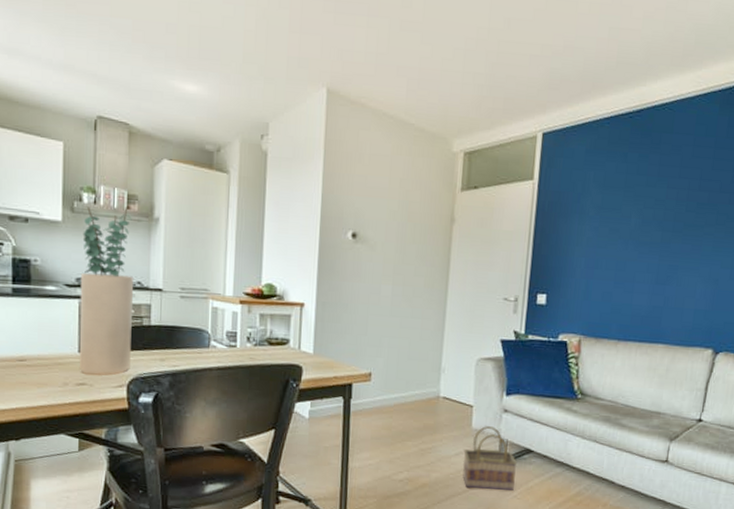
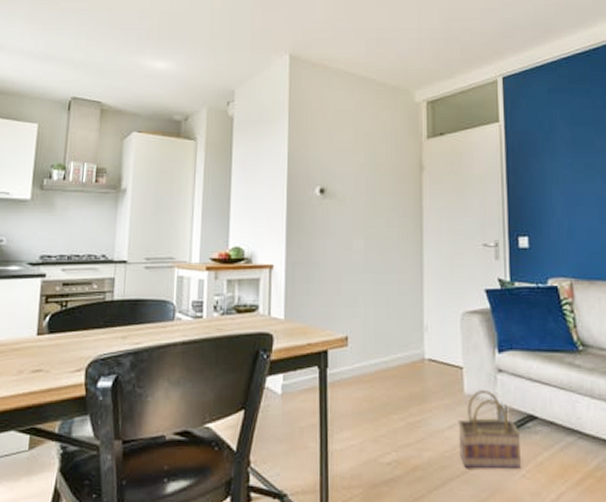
vase: present [79,206,134,376] -> none [36,180,100,359]

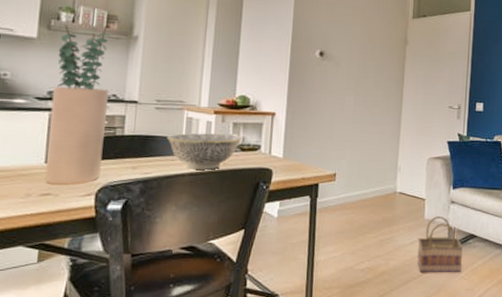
vase: none [36,180,100,359] -> present [44,24,111,185]
bowl: none [157,294,238,338] -> present [167,133,242,171]

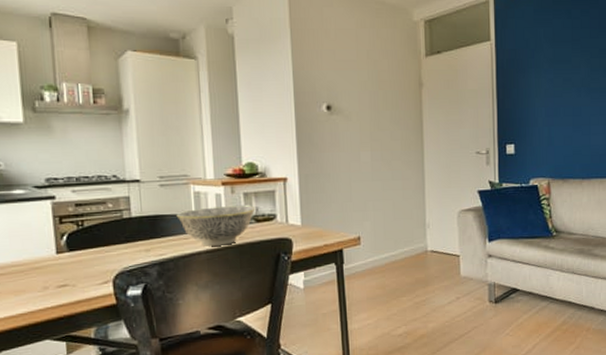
vase: present [44,24,111,185] -> none [48,101,114,275]
basket: present [417,216,464,273] -> none [456,272,506,333]

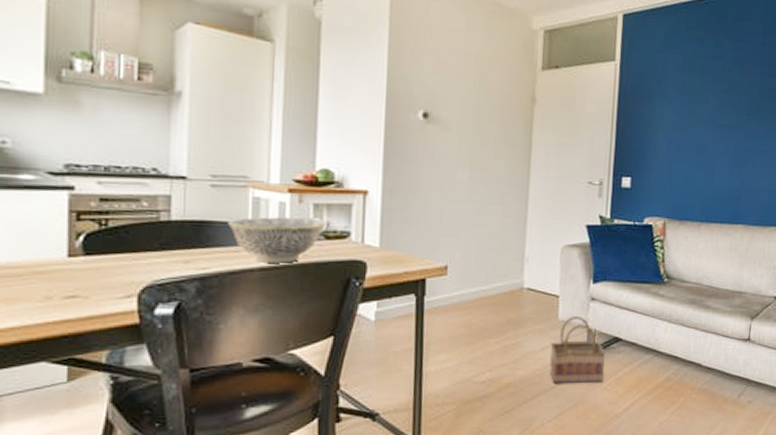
basket: none [456,272,506,333] -> present [549,316,606,384]

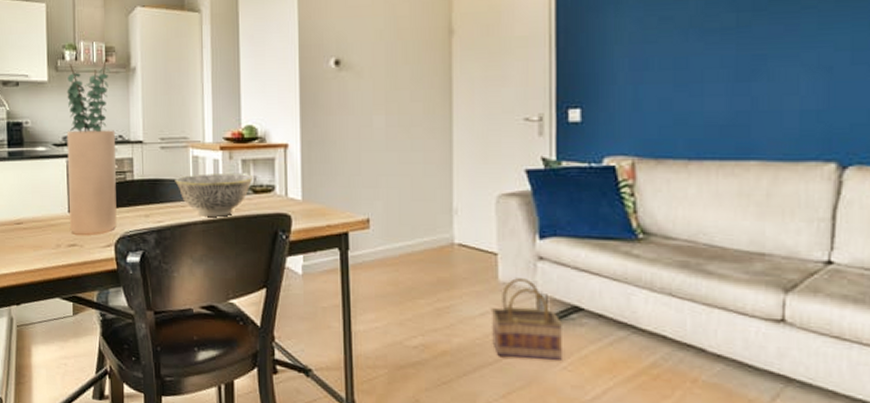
vase: none [68,75,148,284] -> present [67,59,117,235]

